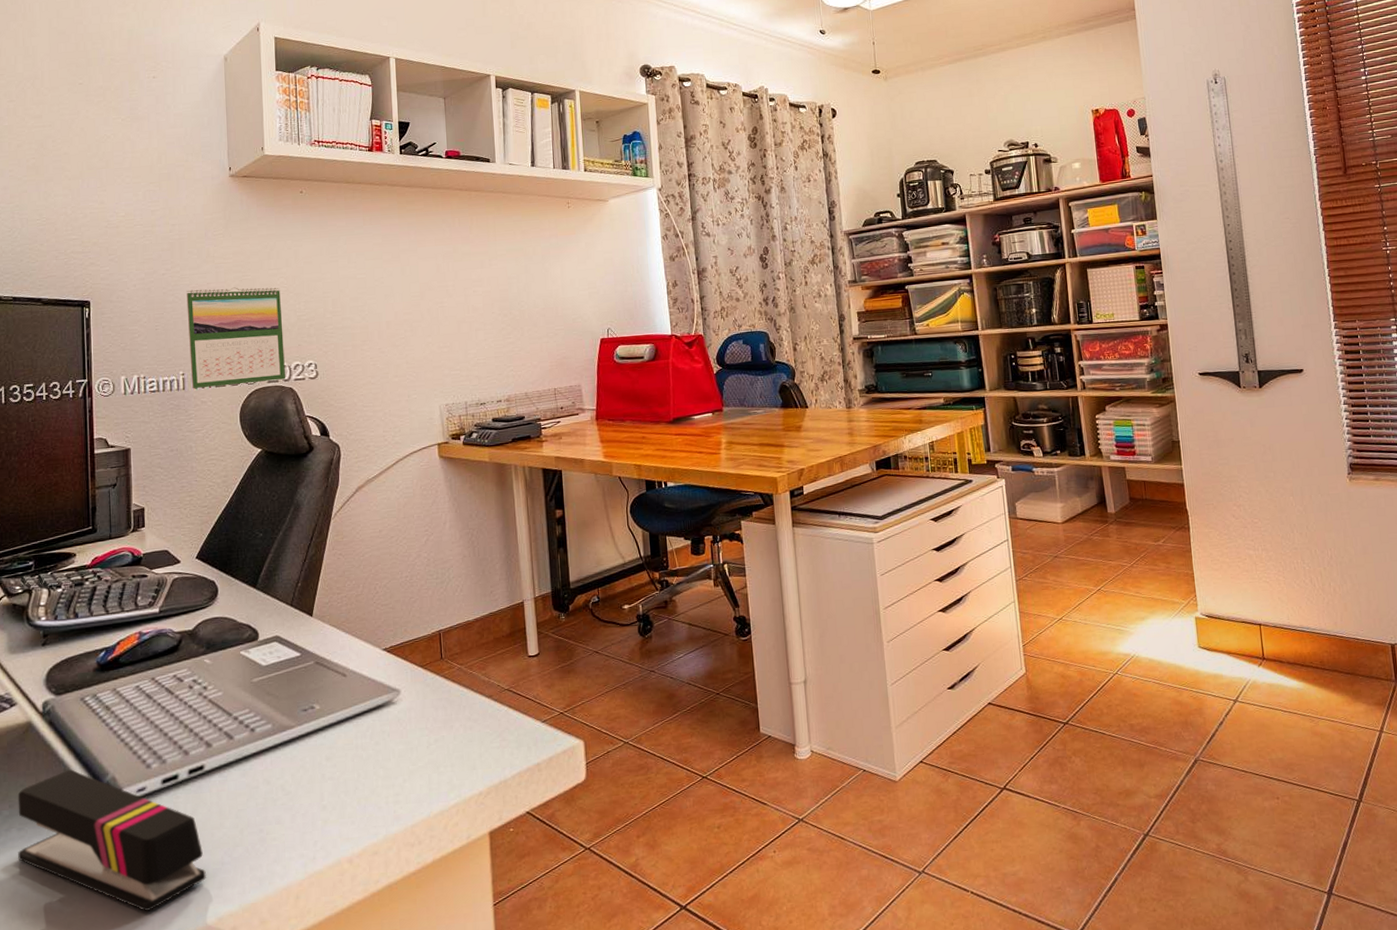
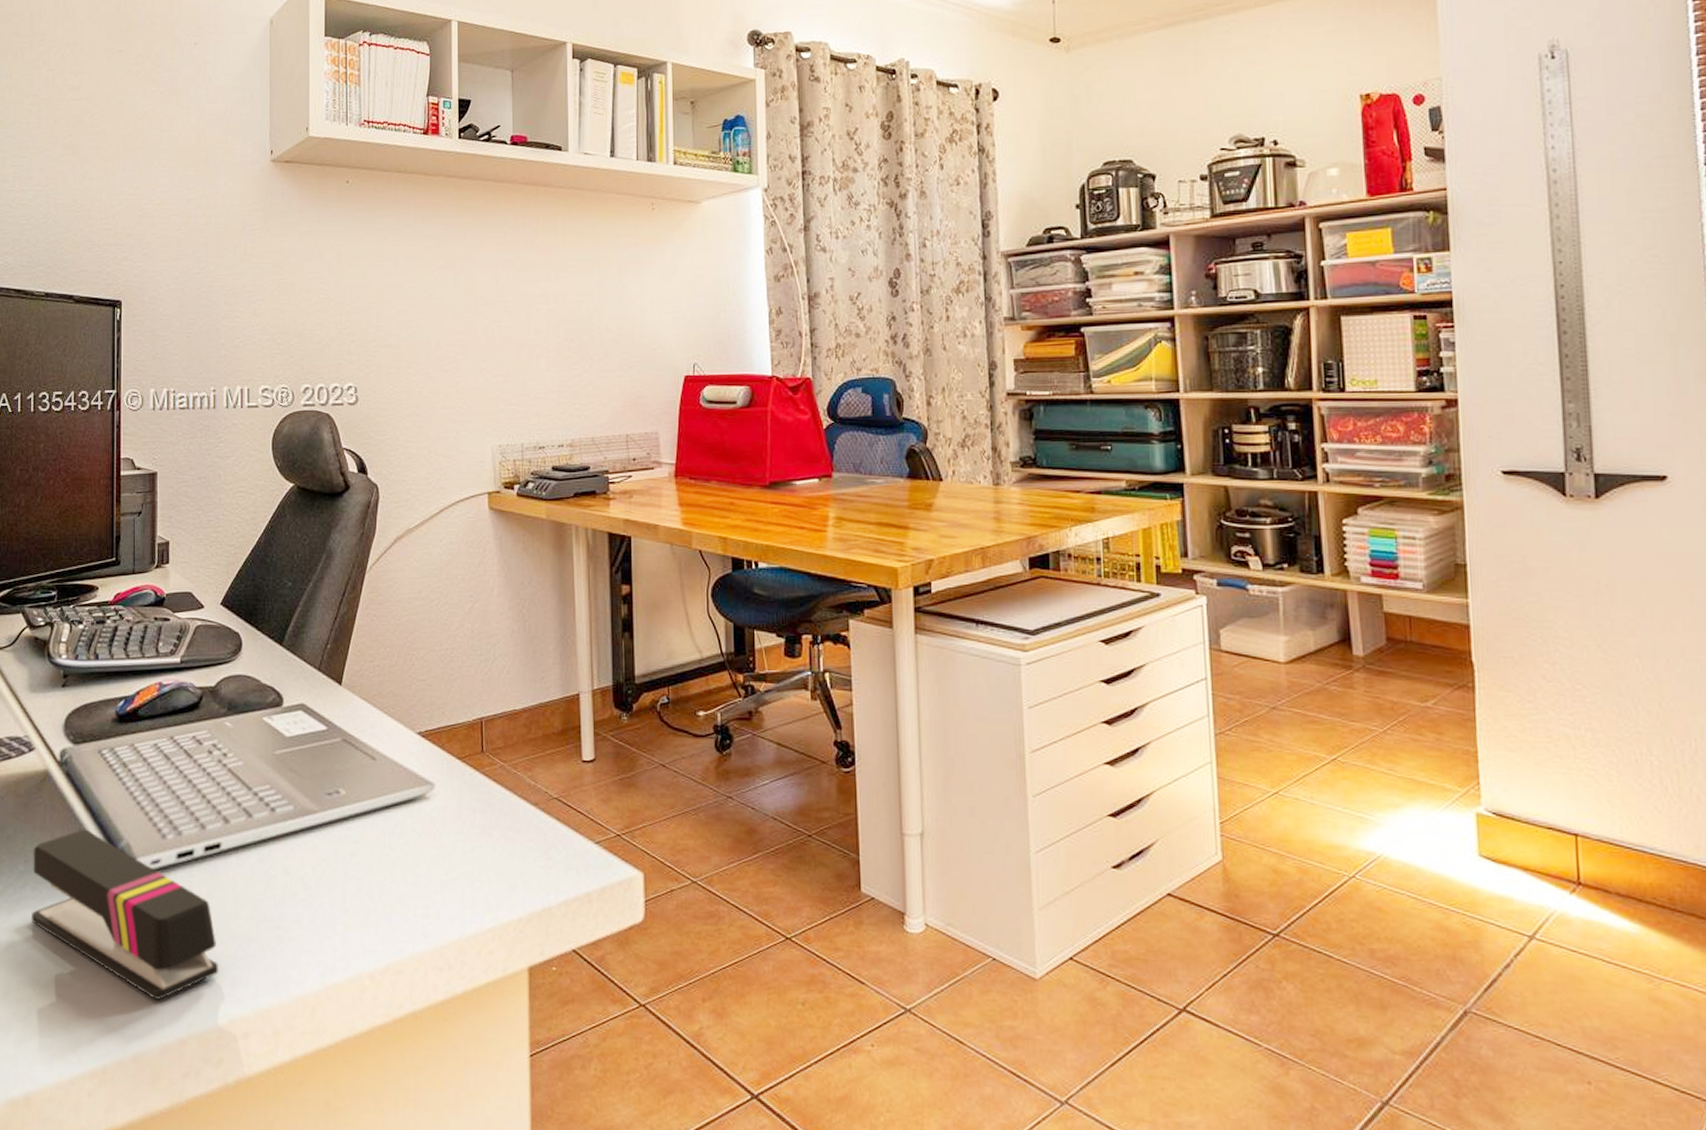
calendar: present [186,287,286,389] -> none [221,292,323,409]

